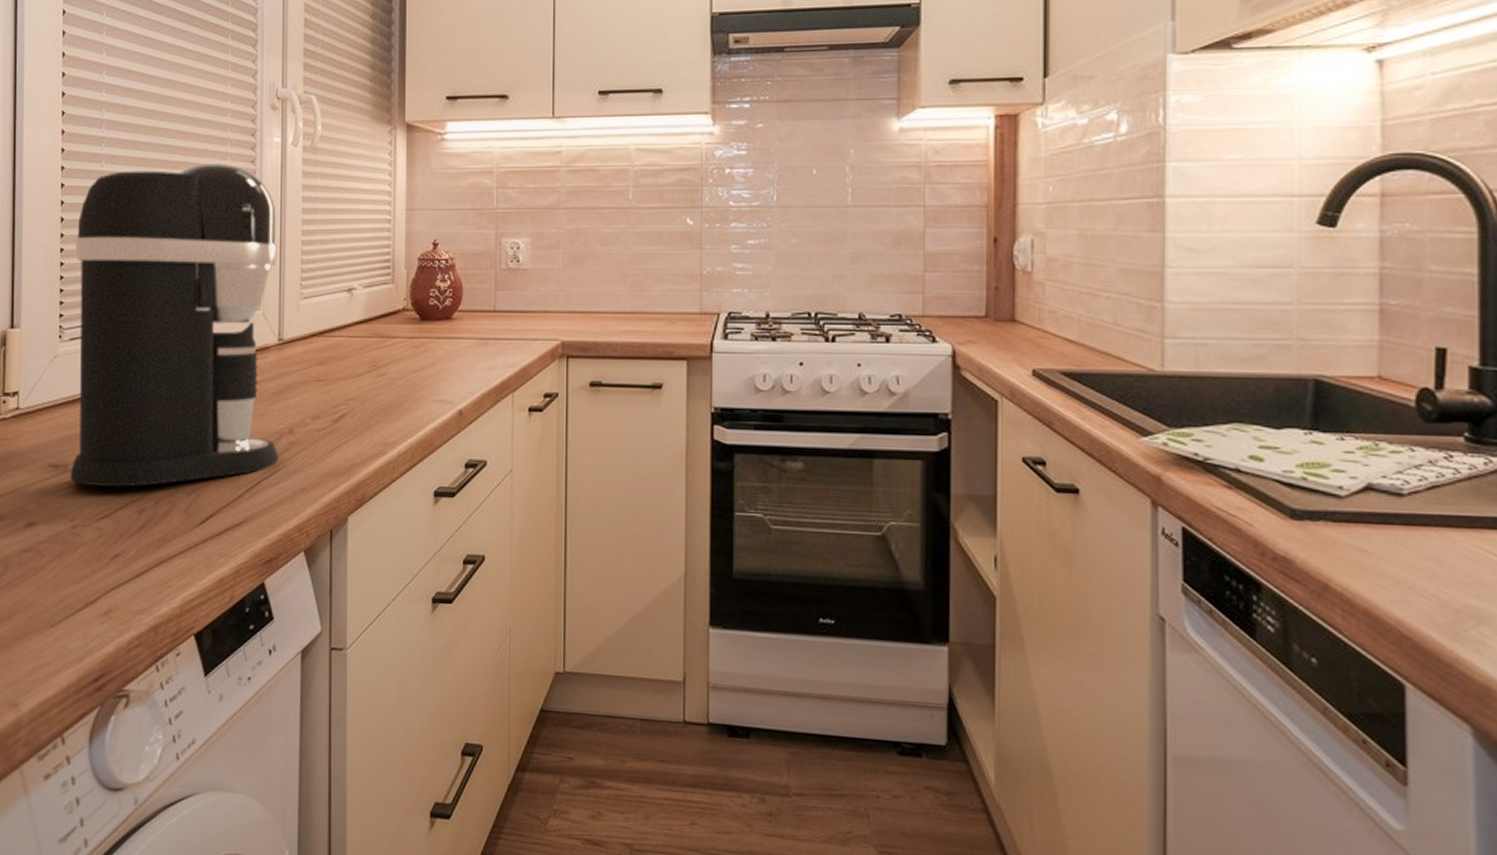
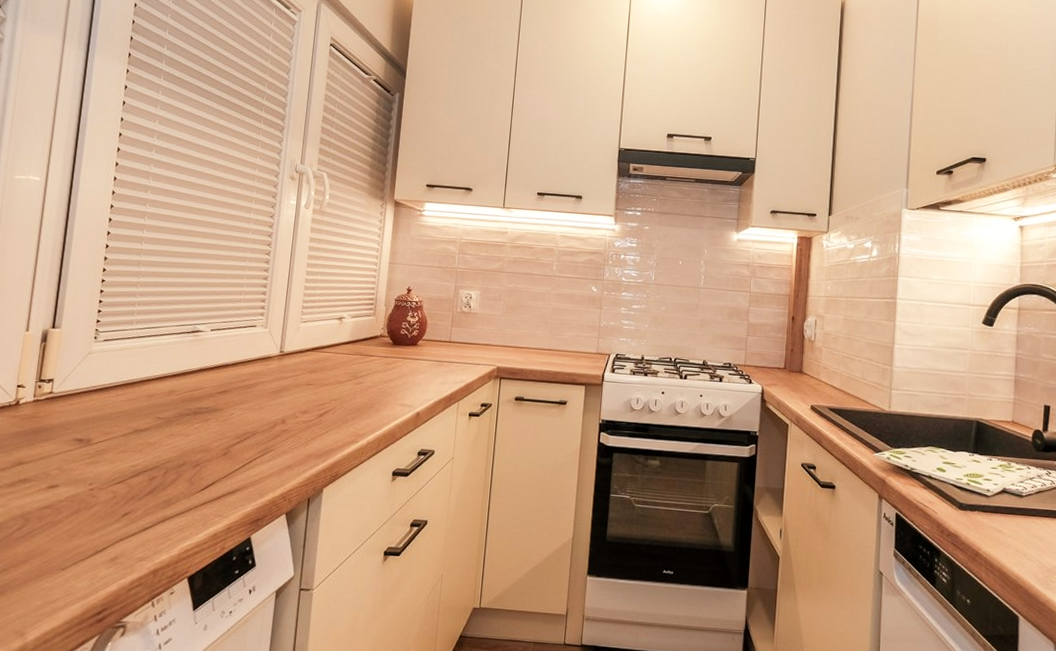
coffee maker: present [70,162,279,487] -> none [92,213,287,459]

